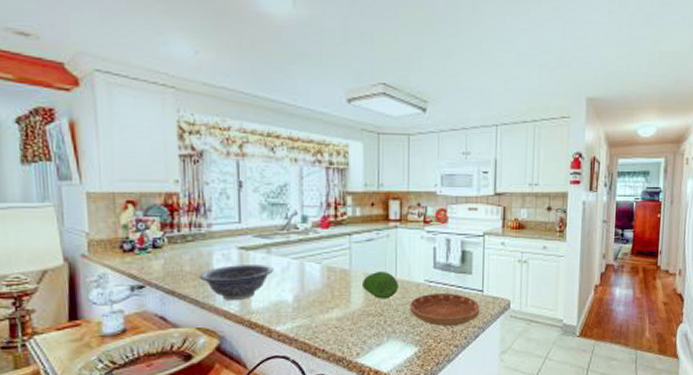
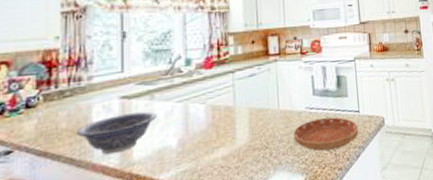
fruit: present [361,270,398,299] -> none [246,103,282,132]

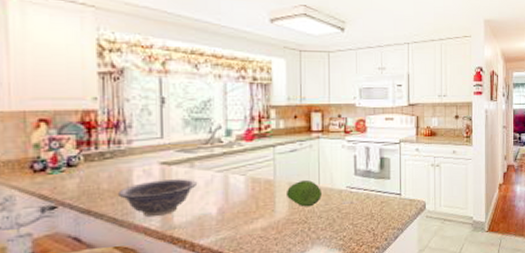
fruit: none [246,103,282,132] -> present [285,179,321,207]
saucer: present [293,117,359,151] -> none [333,198,399,230]

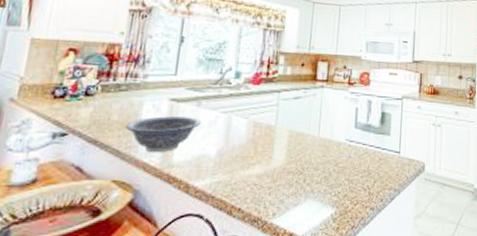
fruit: present [285,179,321,207] -> none [284,128,321,157]

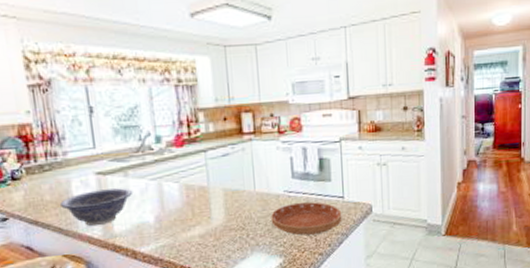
saucer: none [329,153,397,187] -> present [271,202,342,236]

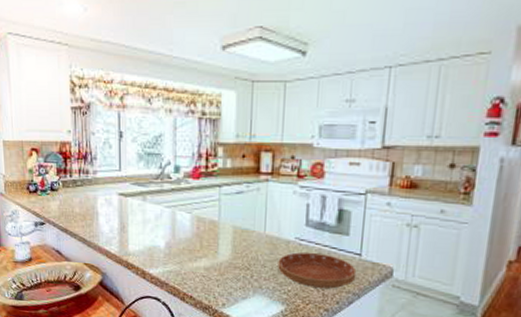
decorative bowl: present [59,188,134,227] -> none [86,209,149,243]

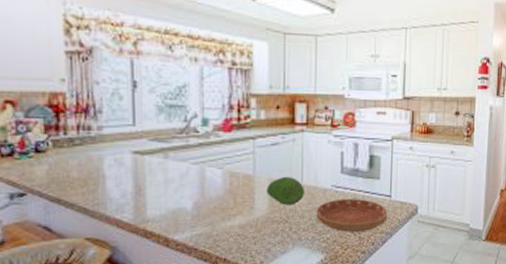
fruit: none [229,224,267,254] -> present [266,176,304,206]

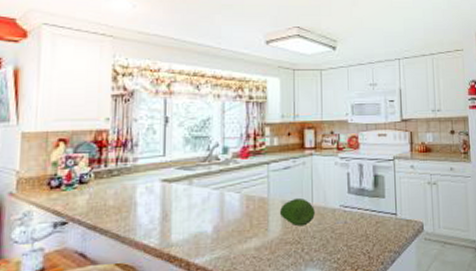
saucer: present [316,199,388,232] -> none [326,218,395,252]

